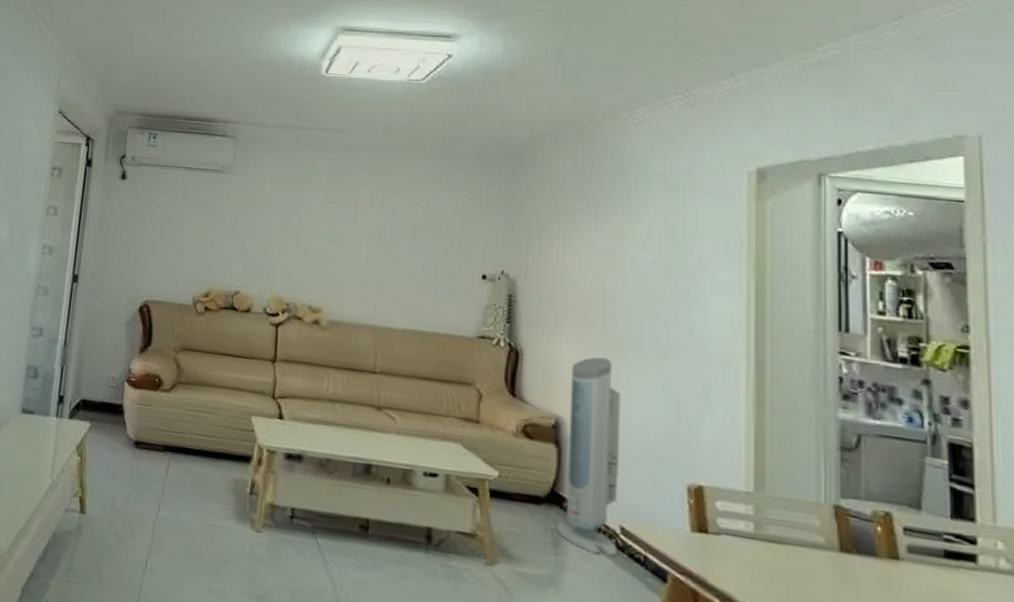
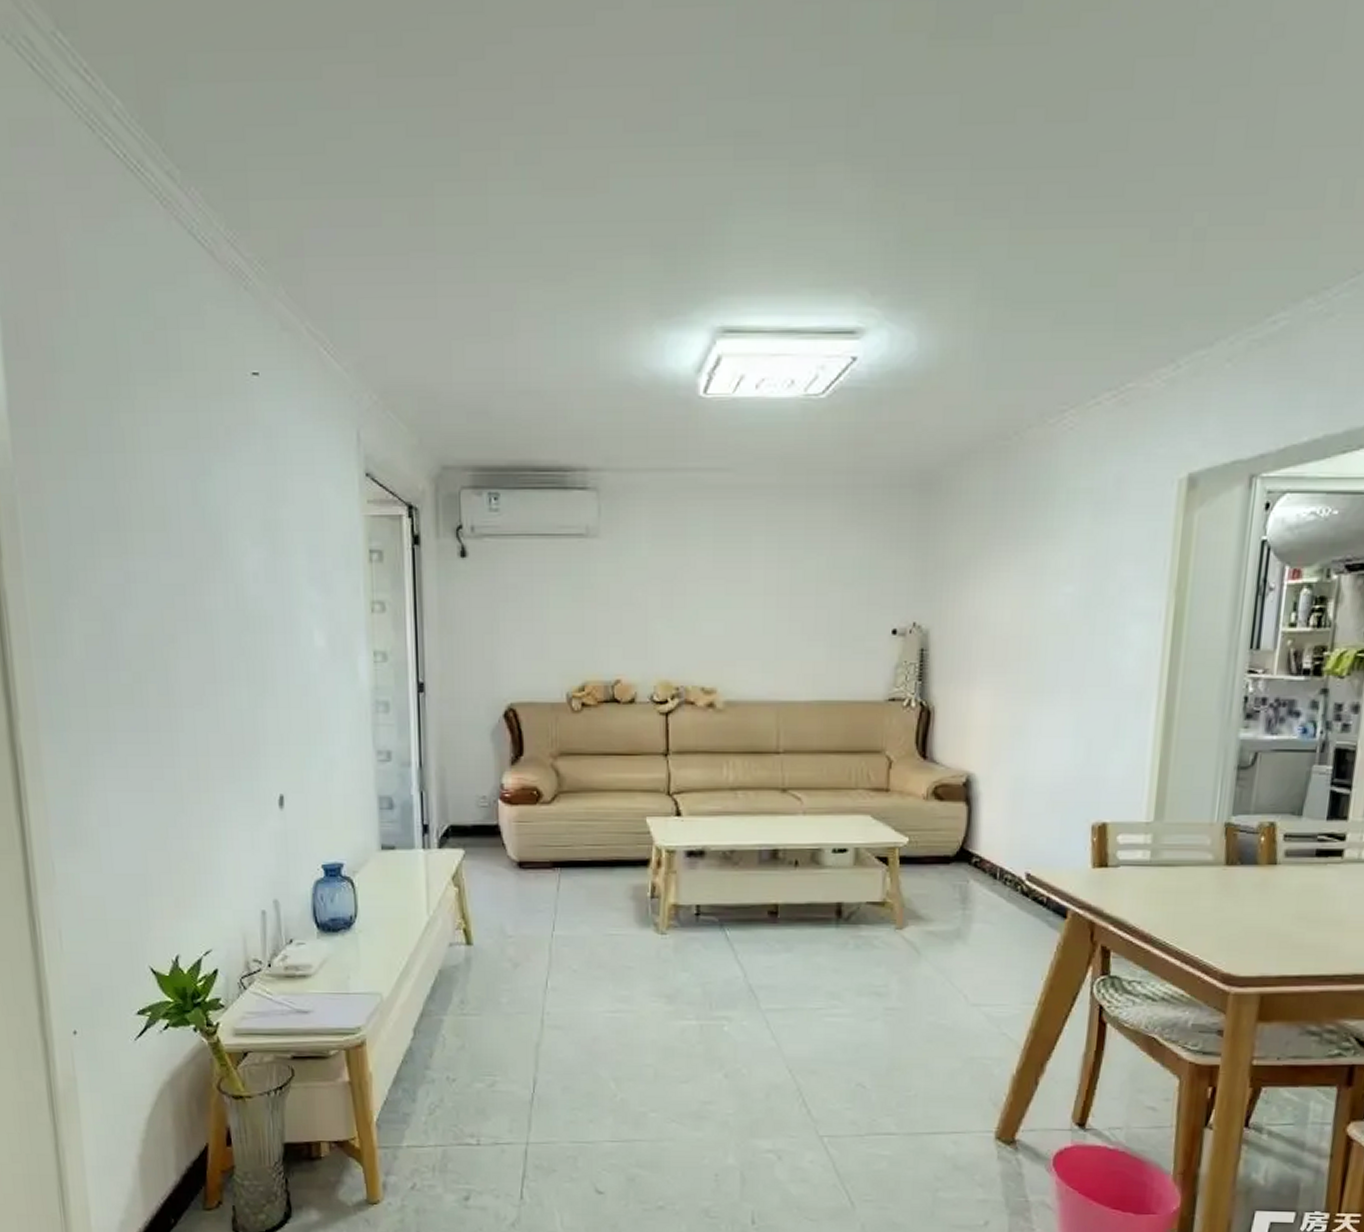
air purifier: present [555,357,621,558] -> none [964,706,1033,904]

